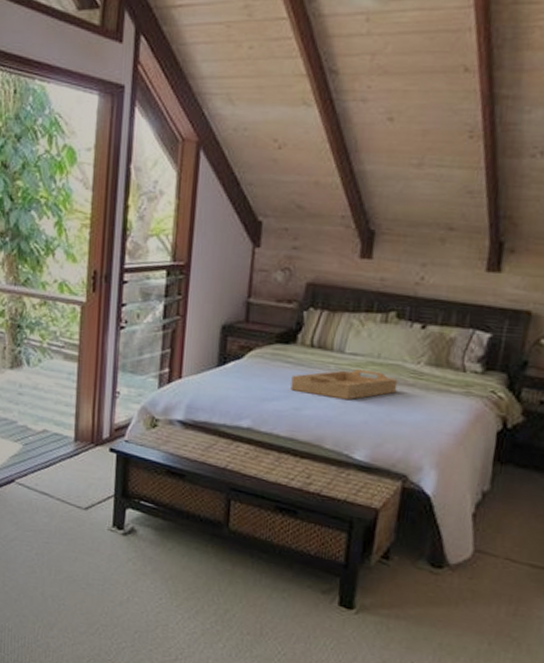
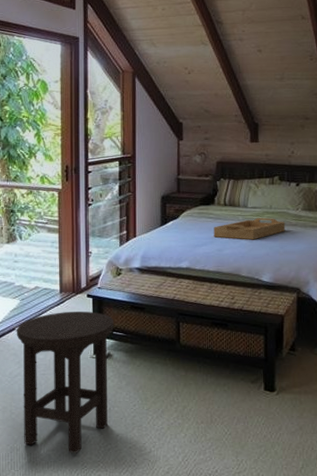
stool: none [15,466,142,646] -> present [16,311,114,453]

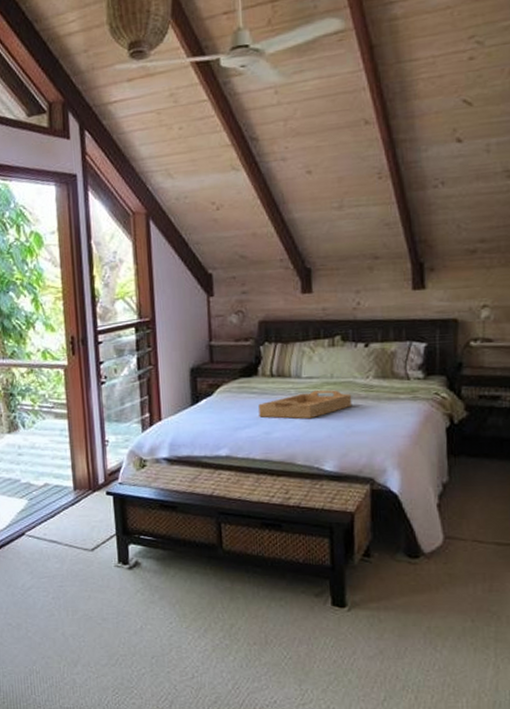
stool: present [16,311,114,453] -> none [26,511,141,678]

